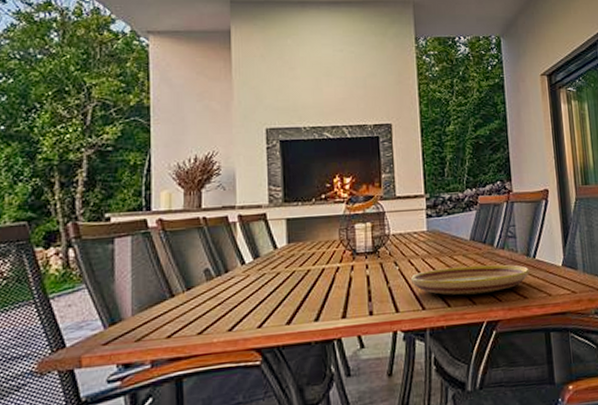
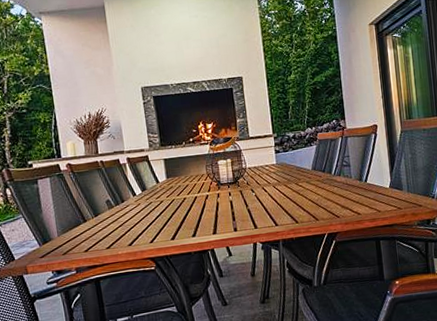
plate: present [411,264,529,295] -> none [265,188,362,214]

